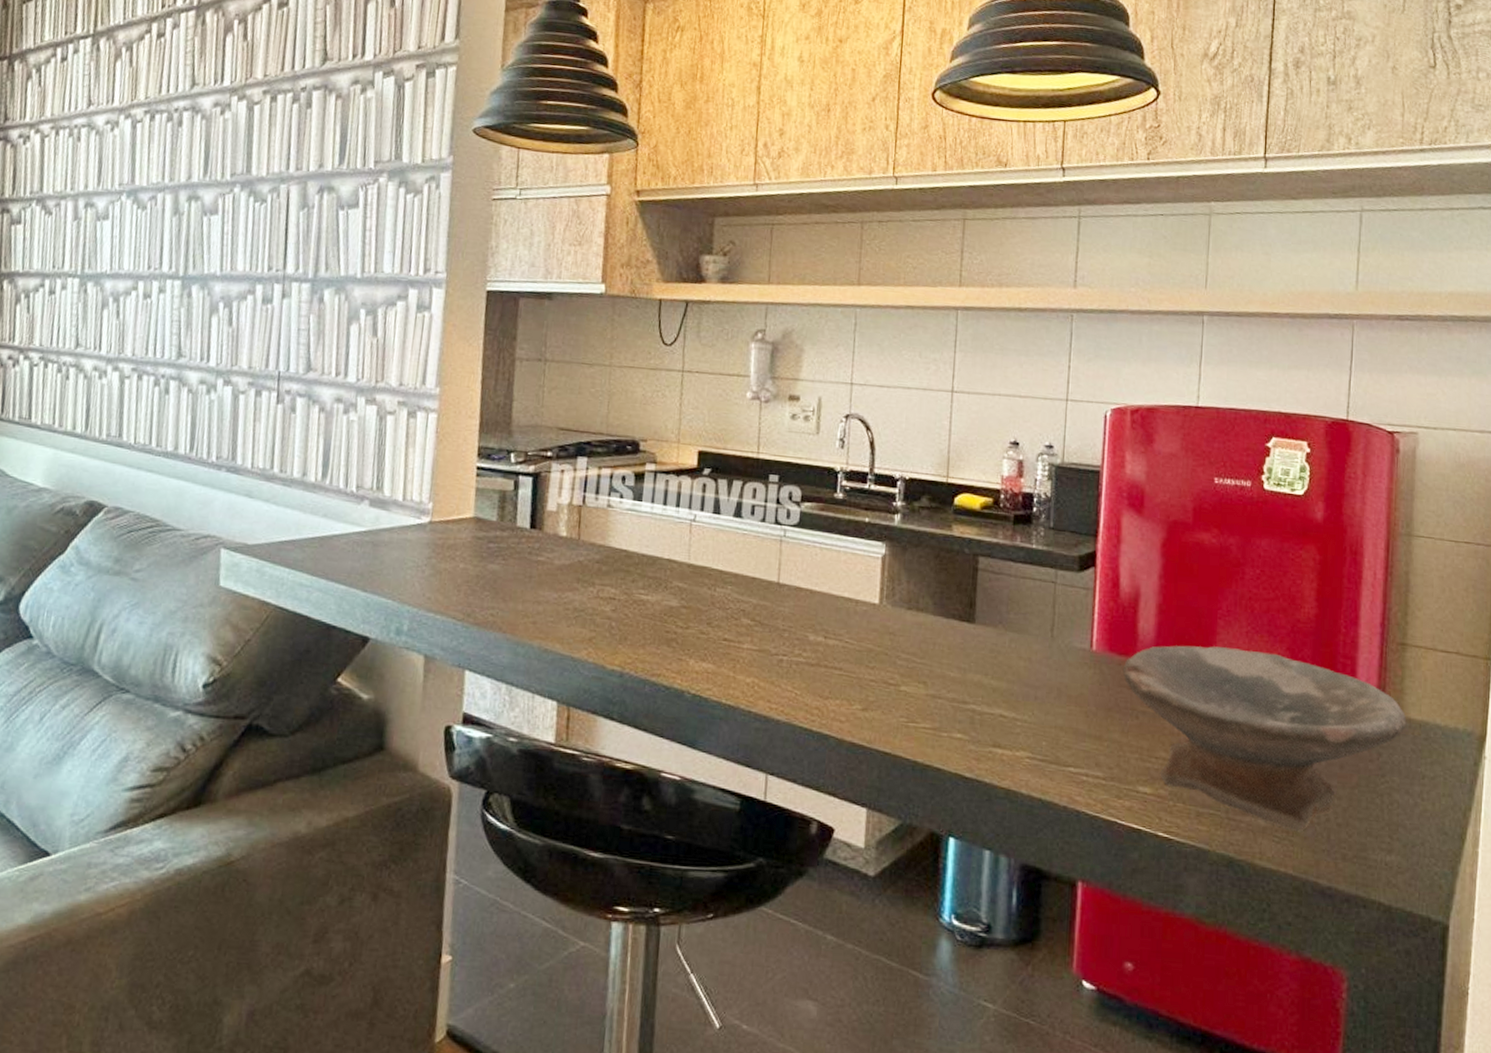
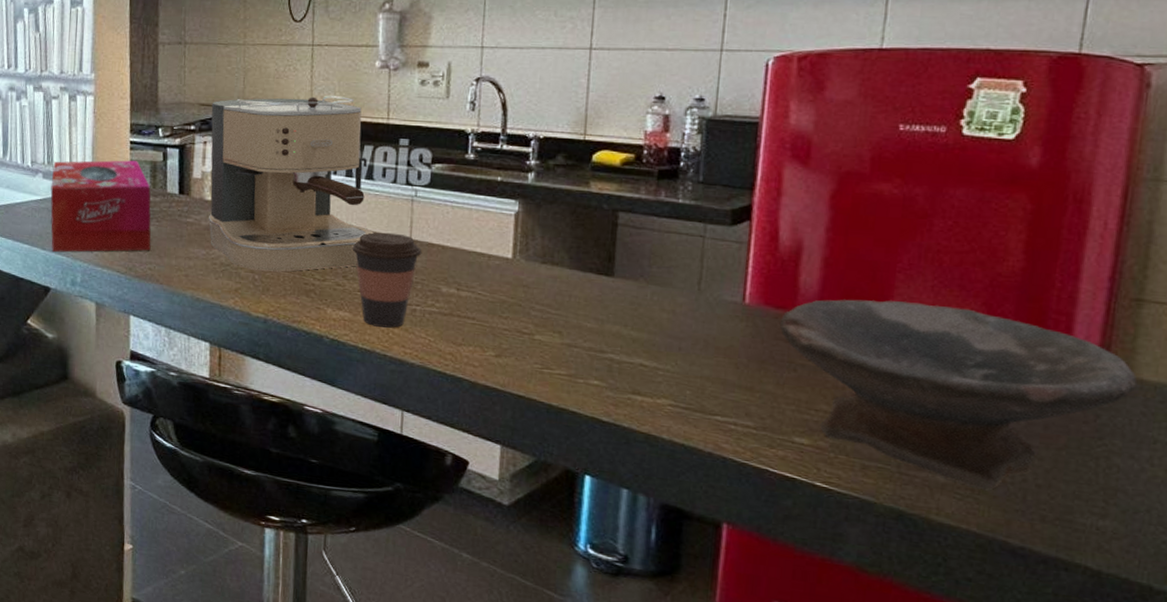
tissue box: none [374,487,498,595] -> present [50,160,151,253]
coffee maker: none [562,423,741,619] -> present [209,95,374,272]
coffee cup: none [716,574,790,681] -> present [350,232,422,328]

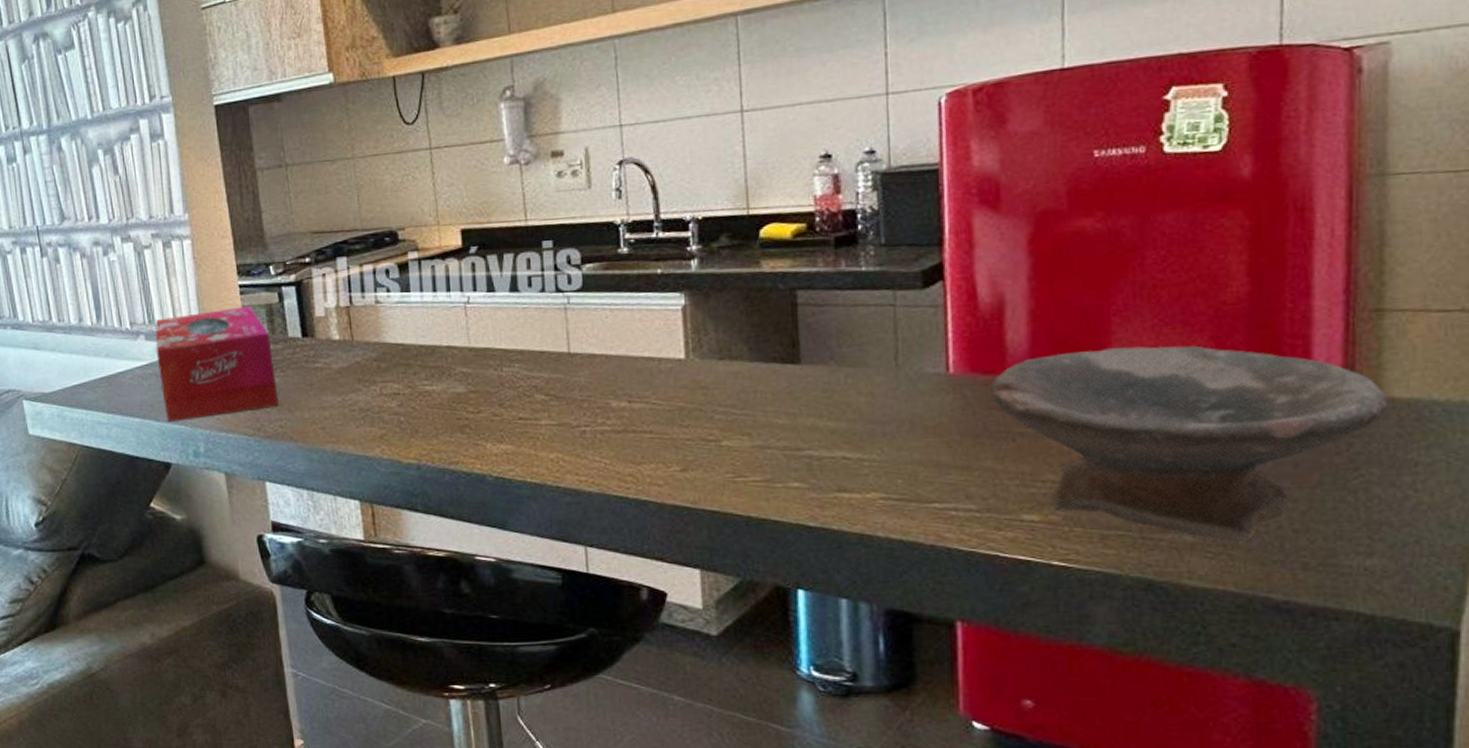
coffee maker: present [209,95,374,272] -> none [325,201,527,411]
coffee cup: present [350,232,422,328] -> none [503,348,584,456]

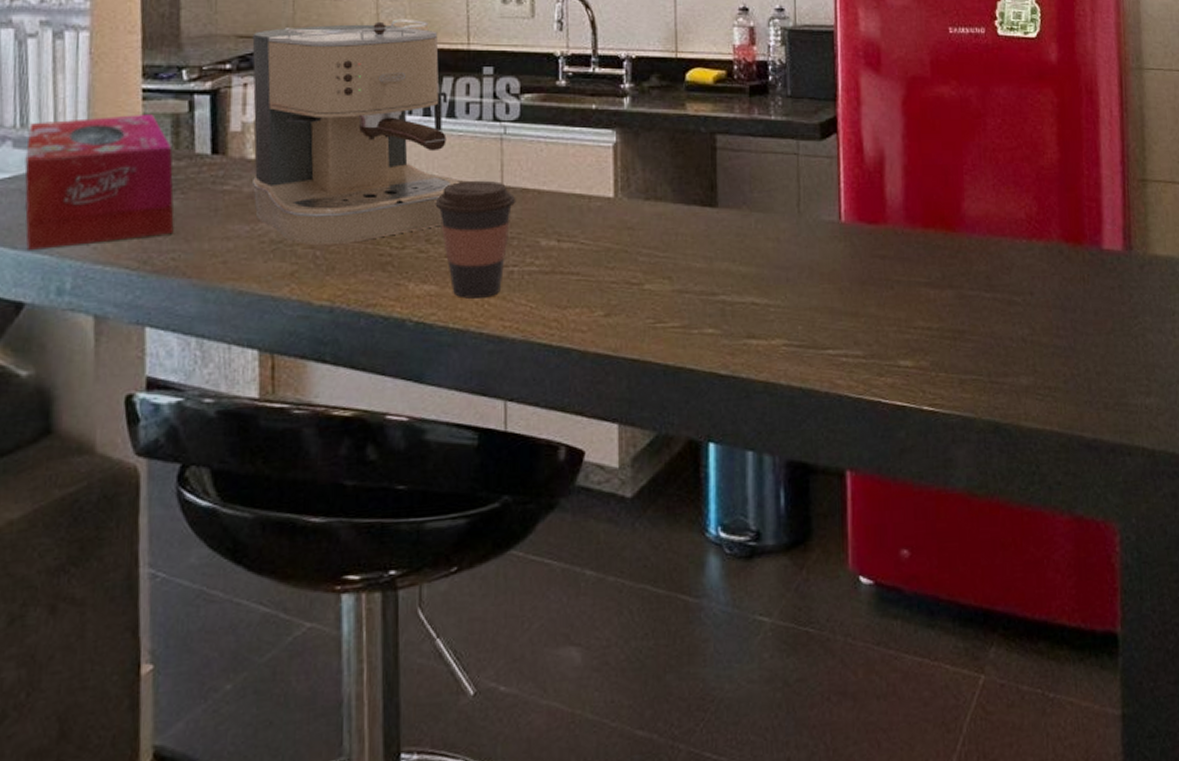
coffee maker: none [325,201,527,411] -> present [252,18,459,244]
coffee cup: none [503,348,584,456] -> present [433,180,516,299]
bowl: present [990,345,1389,544] -> none [873,203,1154,387]

